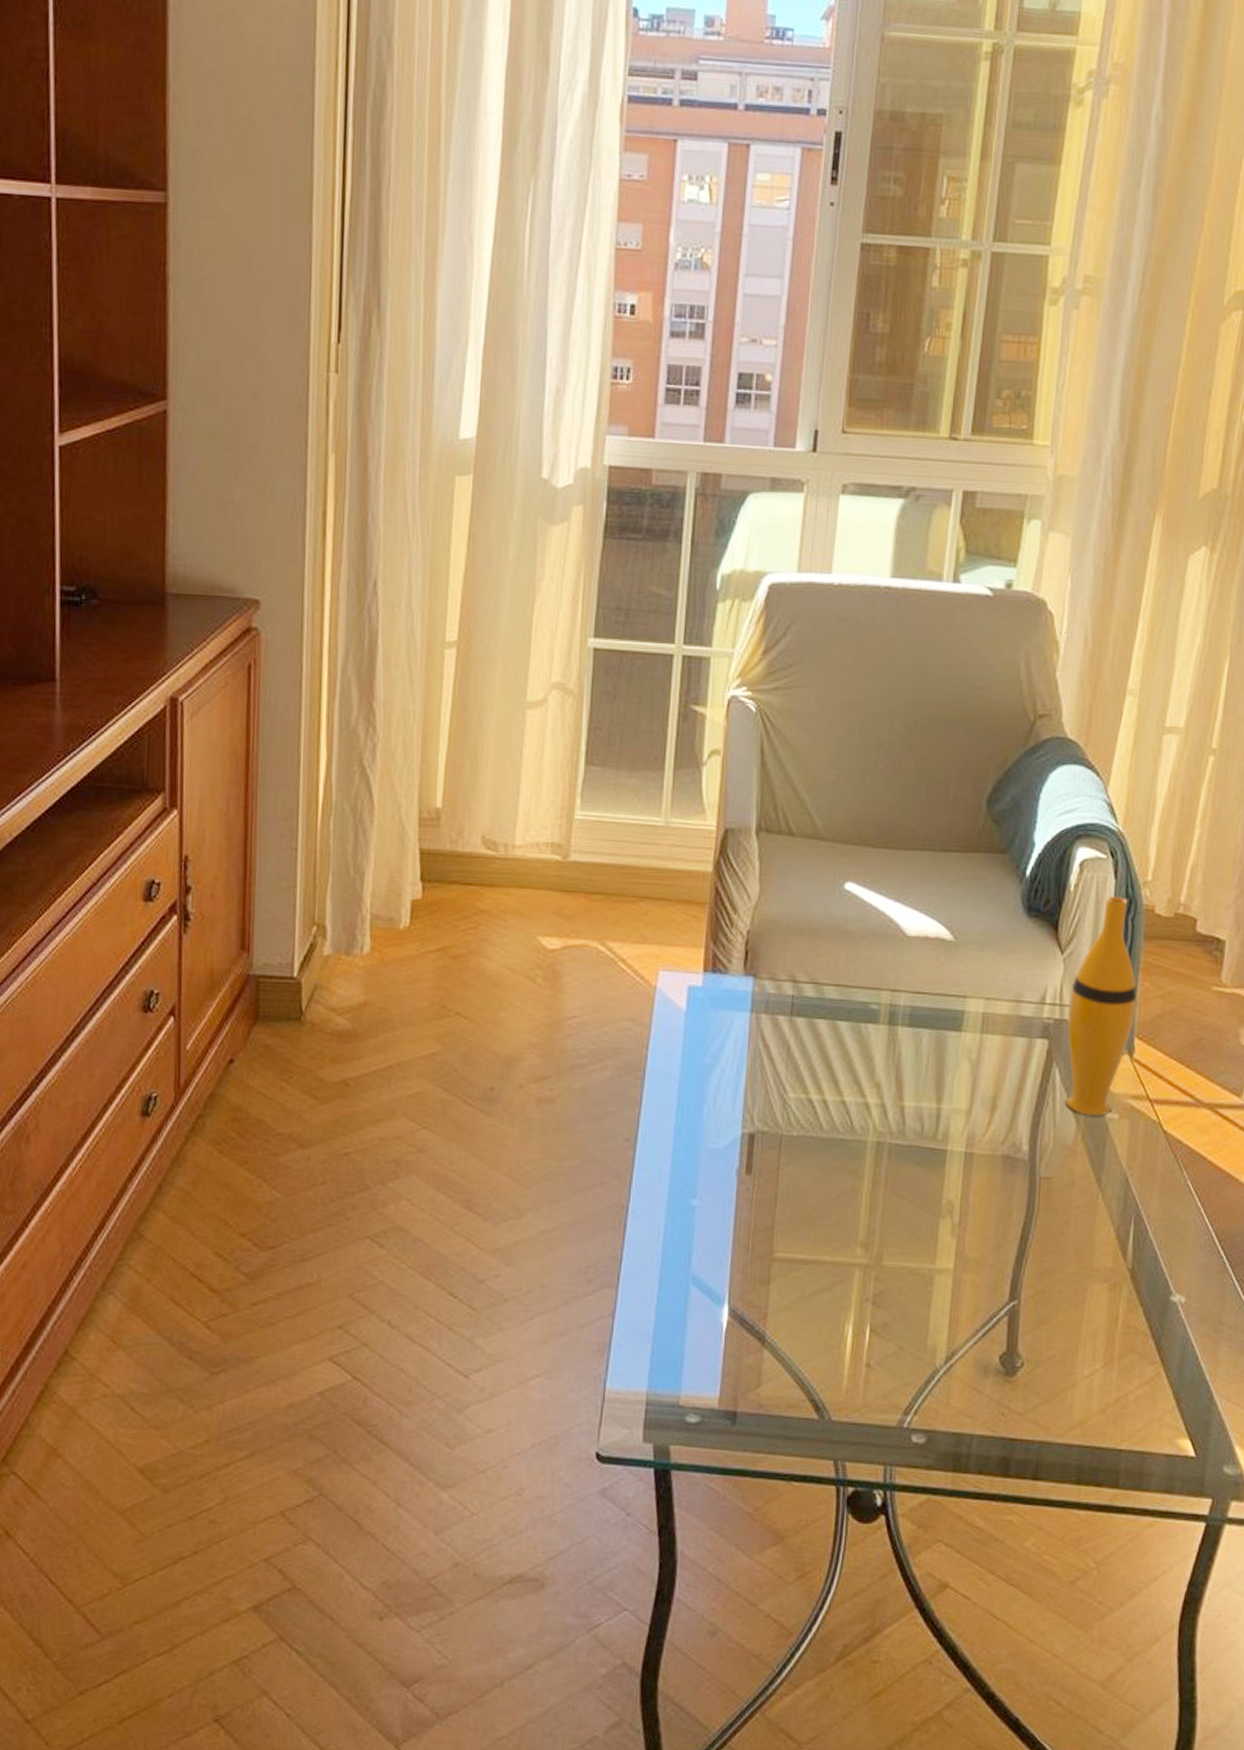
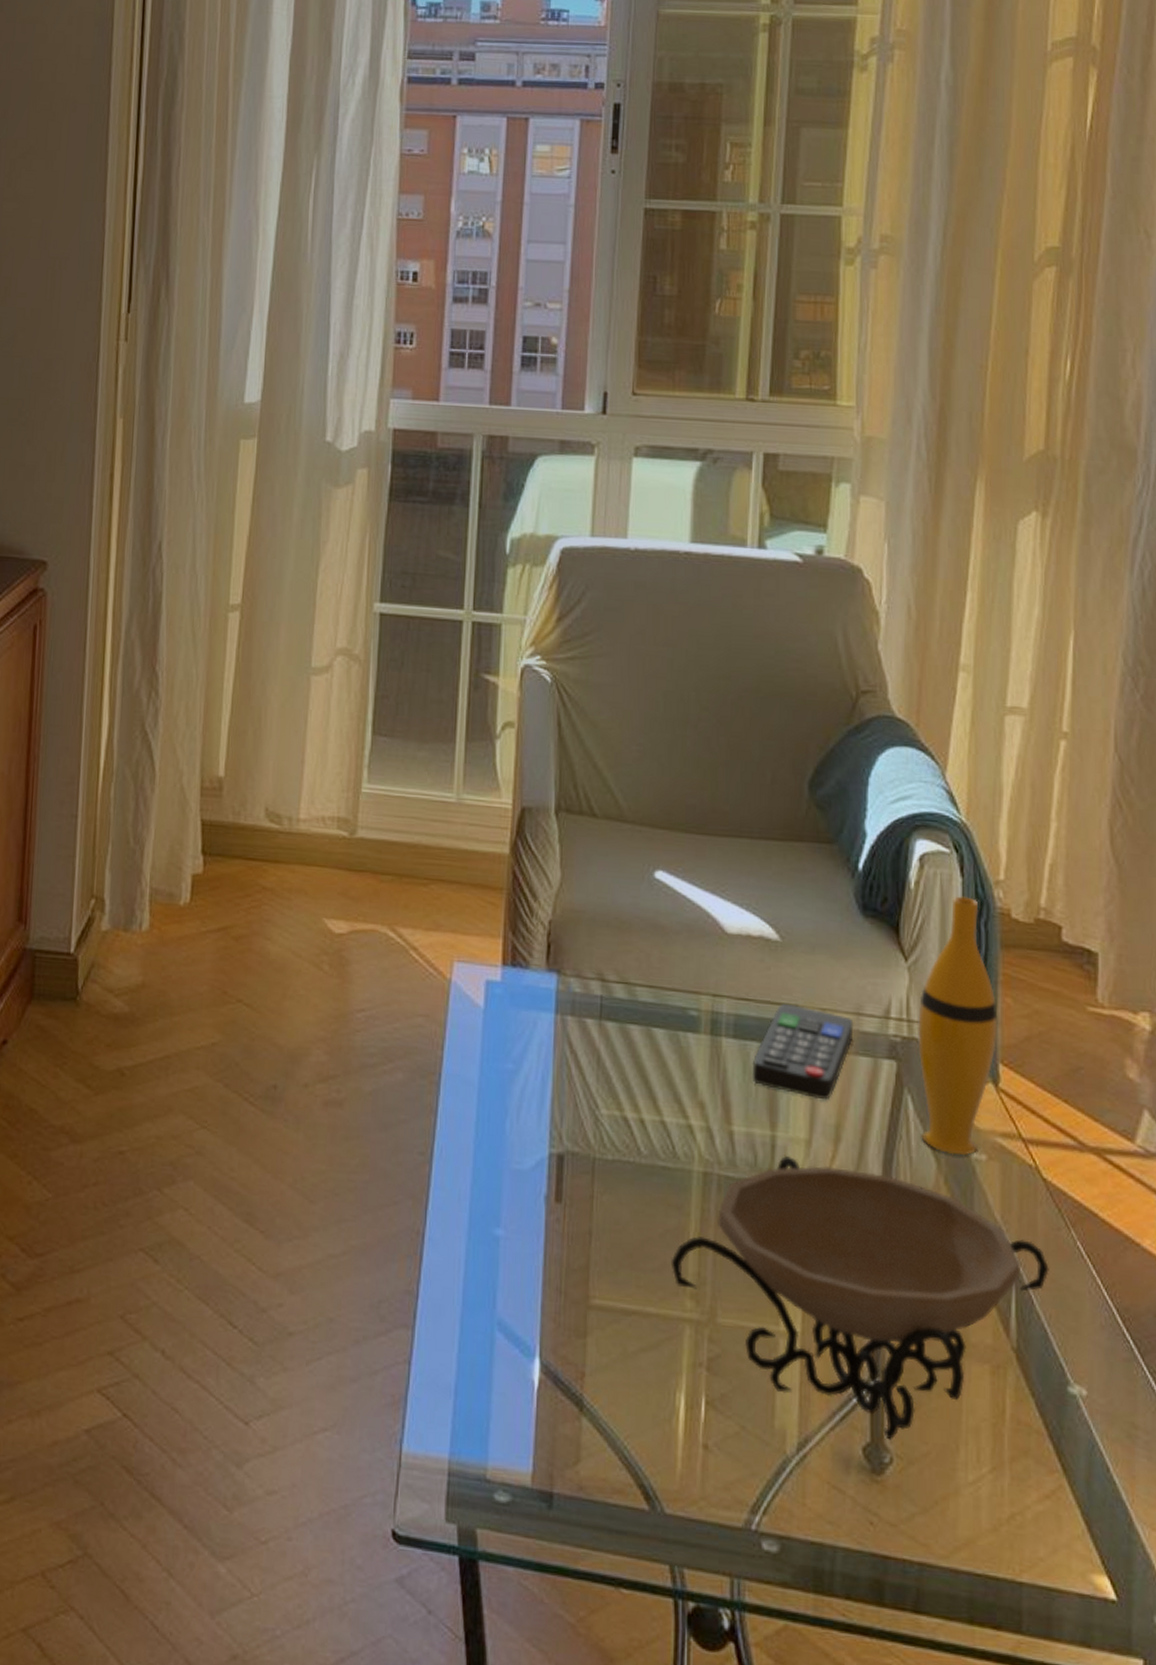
decorative bowl: none [845,1123,1163,1349] -> present [670,1155,1049,1441]
remote control: none [924,994,1014,1076] -> present [753,1003,854,1100]

